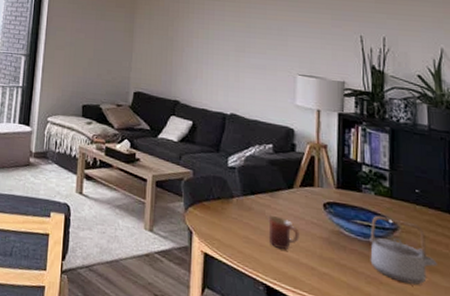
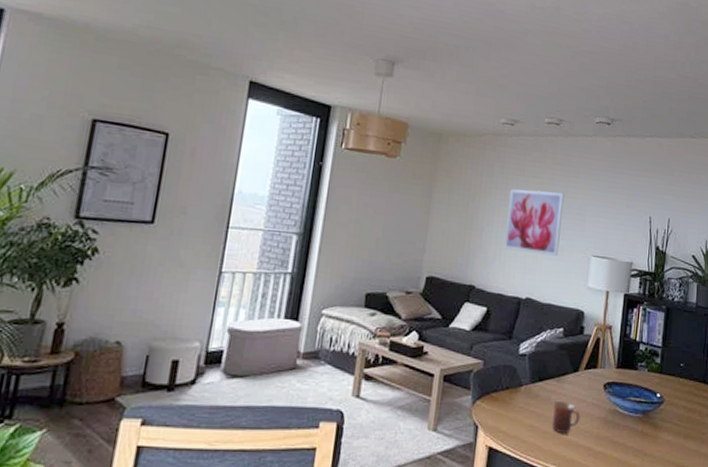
wall art: none [204,13,263,75] -> present [503,189,565,256]
teapot: present [370,215,439,285] -> none [638,390,692,452]

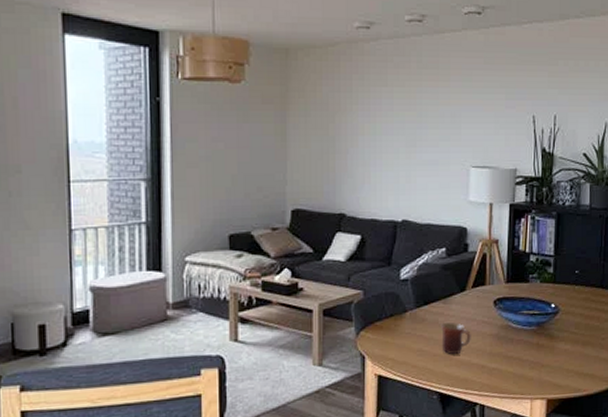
wall art: present [503,189,565,256] -> none [372,100,435,172]

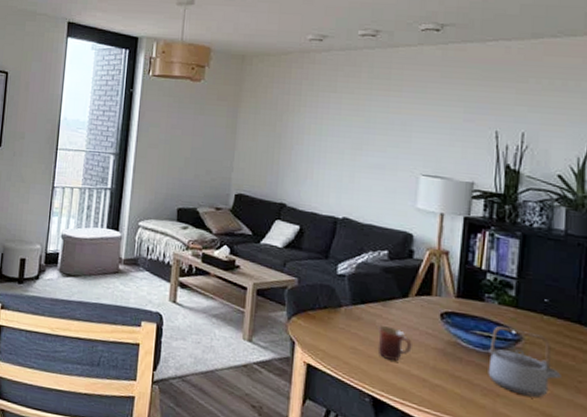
teapot: none [534,302,591,361] -> present [488,325,563,398]

